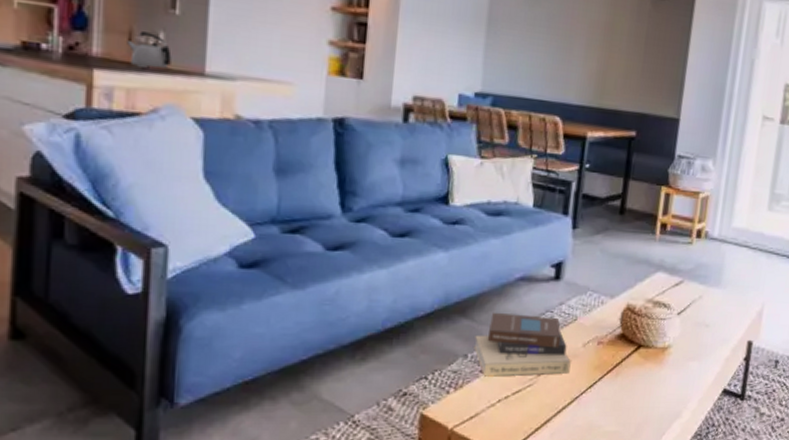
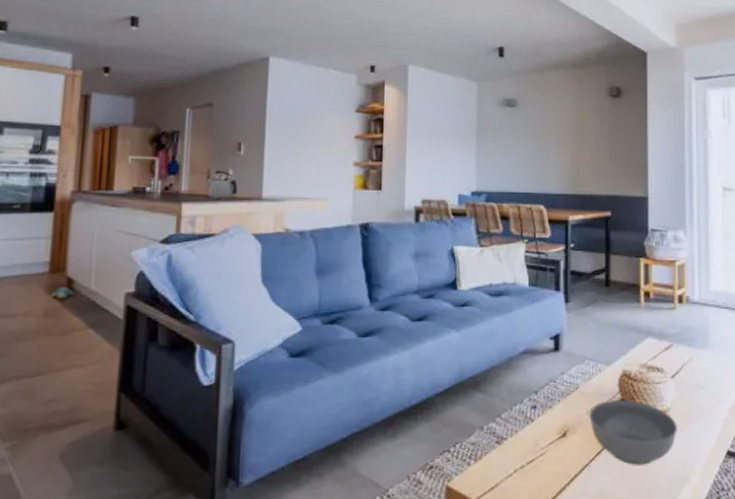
books: present [473,312,571,377] -> none [488,384,577,447]
bowl: none [585,334,677,400] -> present [589,400,677,465]

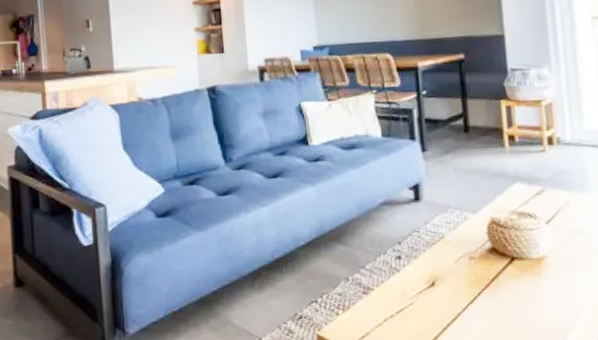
bowl: present [589,400,677,465] -> none [458,248,557,314]

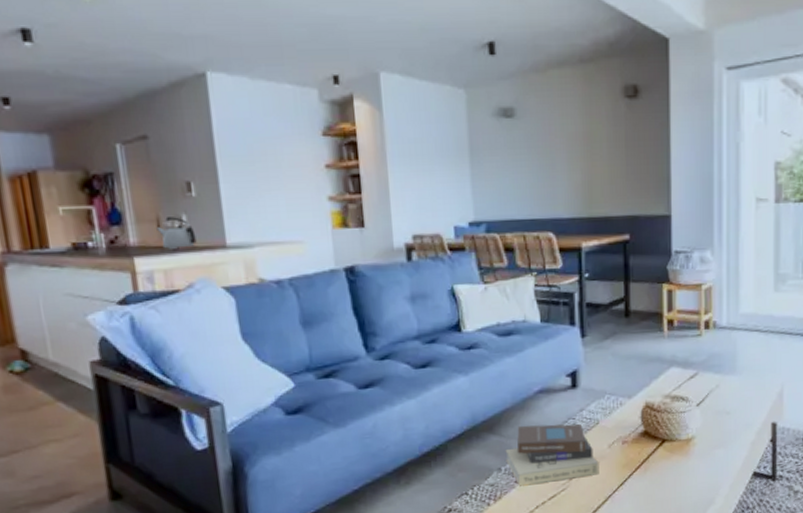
books: none [352,236,447,297] -> present [505,424,599,486]

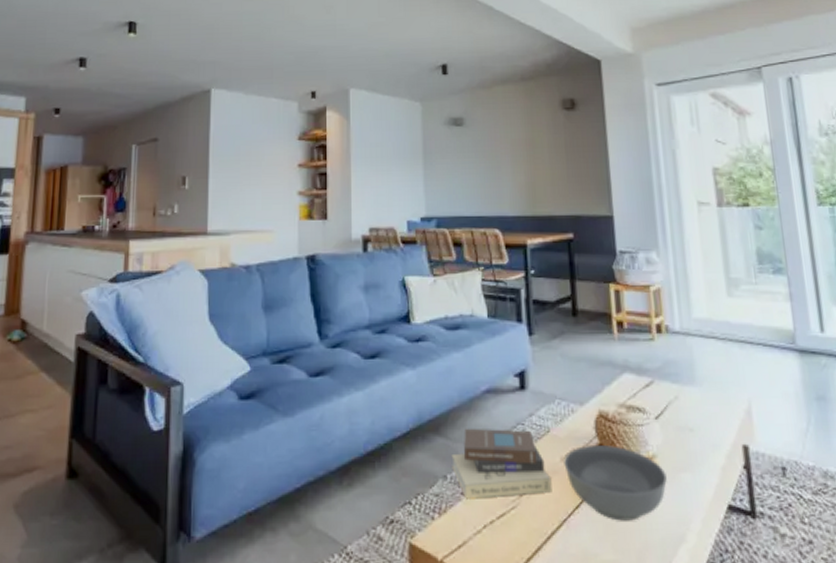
kettle: present [156,217,197,249] -> none [152,206,183,234]
bowl: none [611,431,702,493] -> present [564,445,667,521]

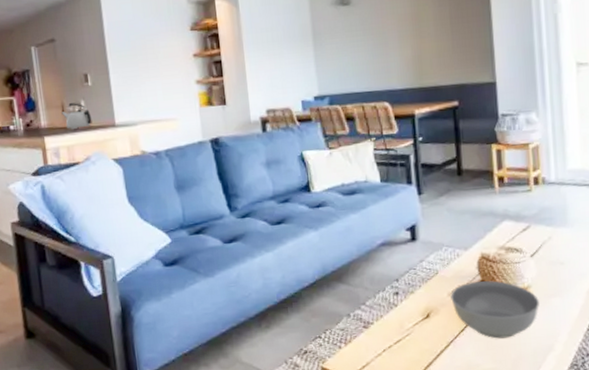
kettle: none [152,206,183,234] -> present [61,103,92,129]
books: present [451,428,552,499] -> none [353,273,441,331]

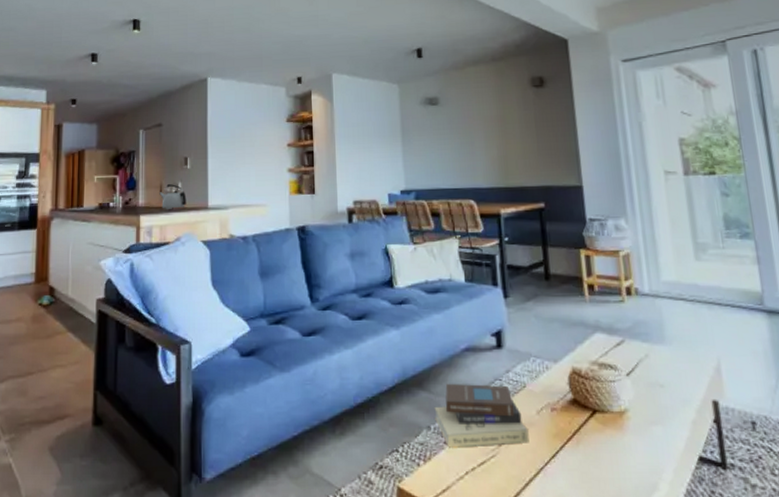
books: none [353,273,441,331] -> present [434,383,529,448]
bowl: present [450,280,539,339] -> none [539,400,639,470]

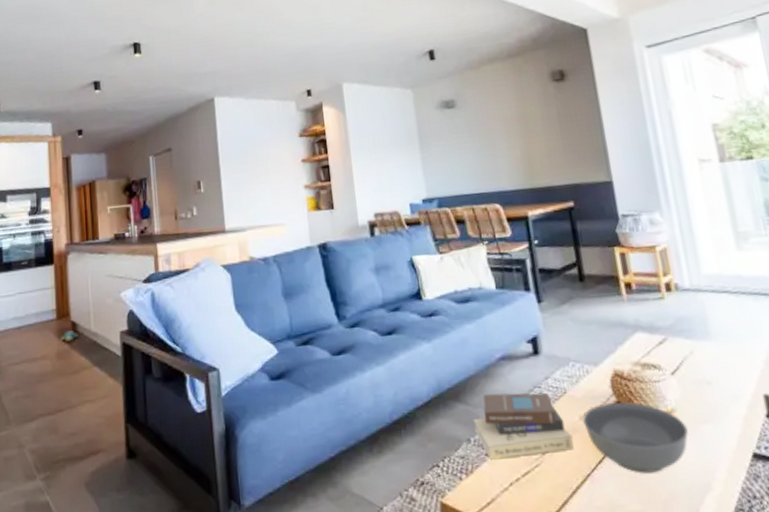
kettle: present [159,184,187,209] -> none [174,209,203,236]
bowl: none [539,400,639,470] -> present [582,402,688,473]

